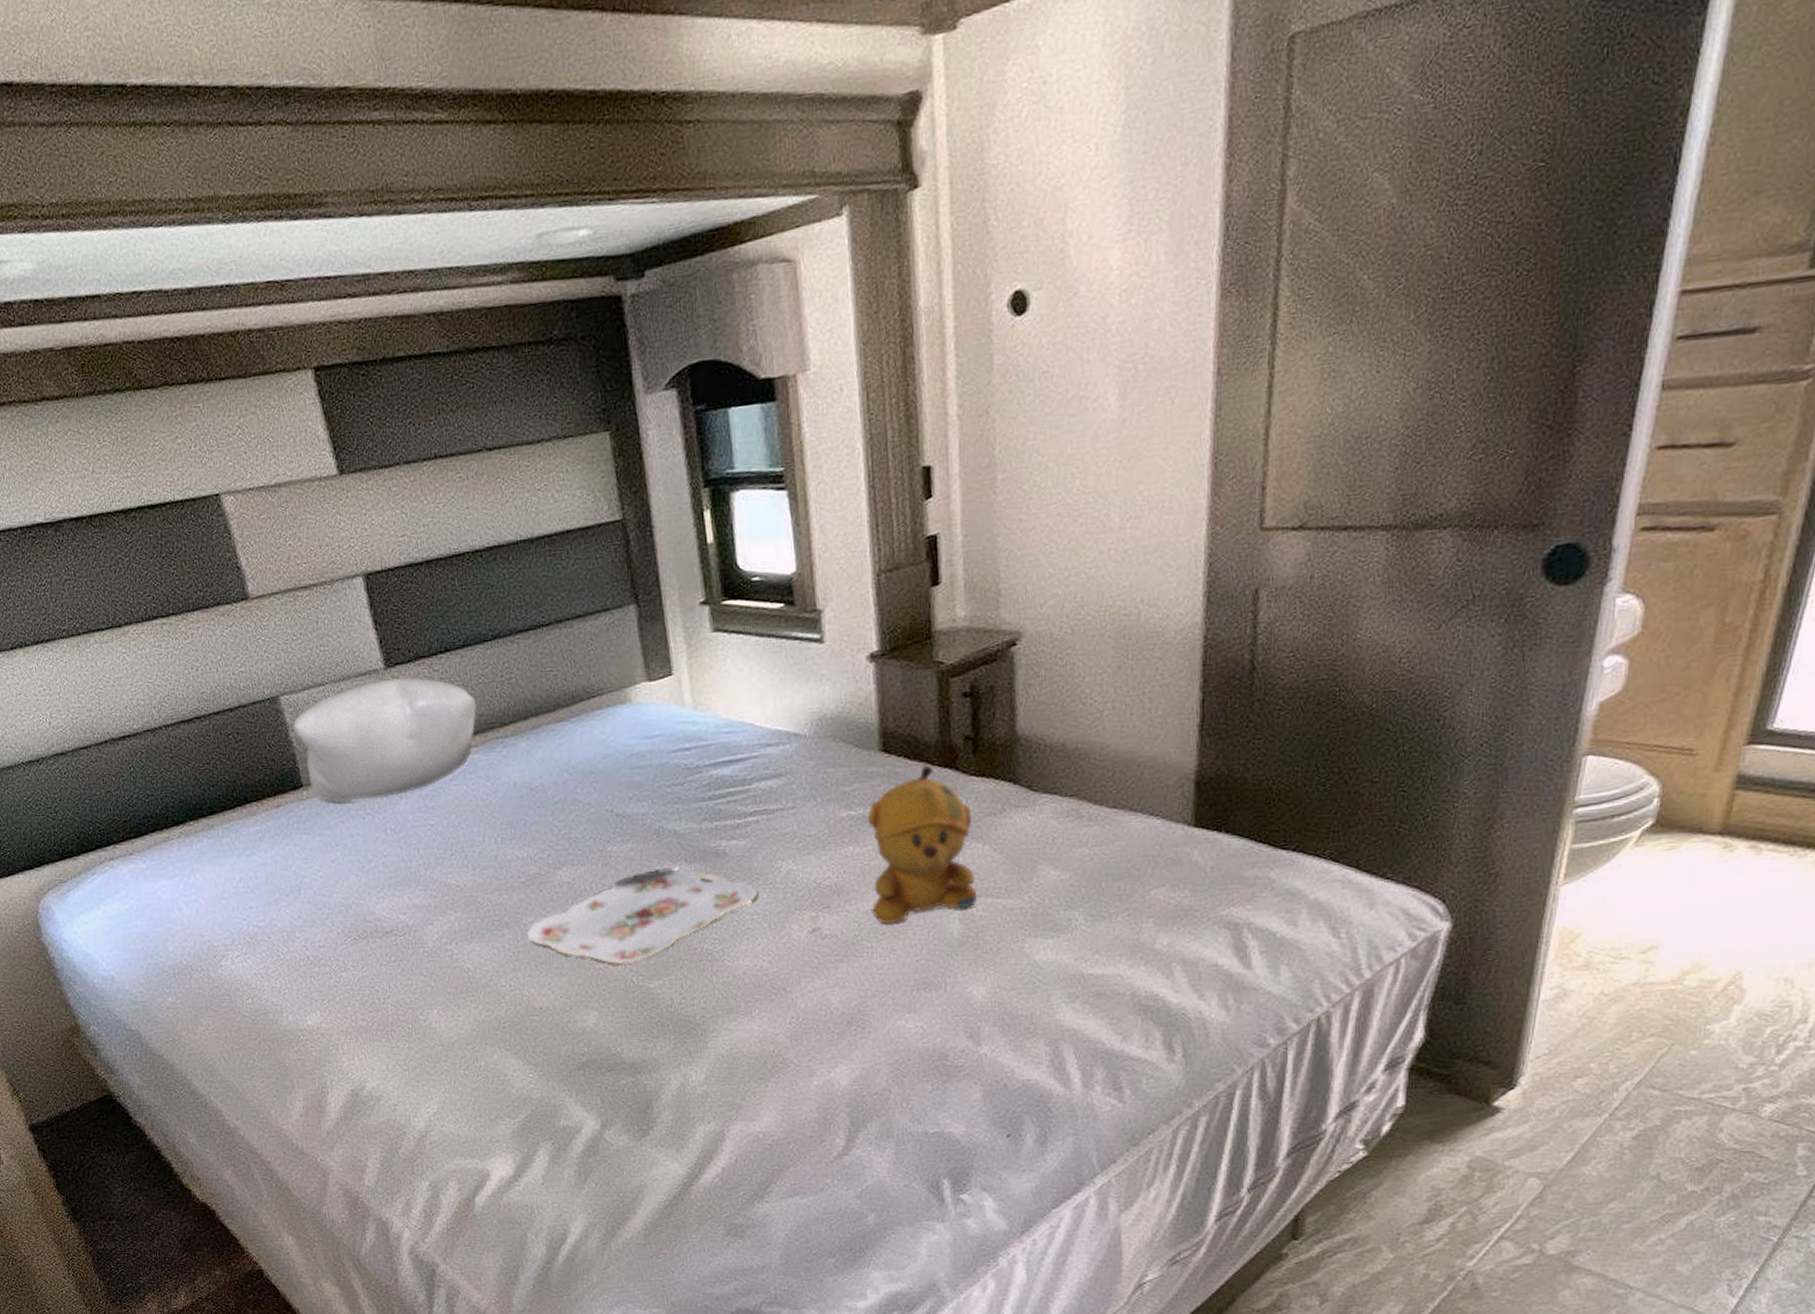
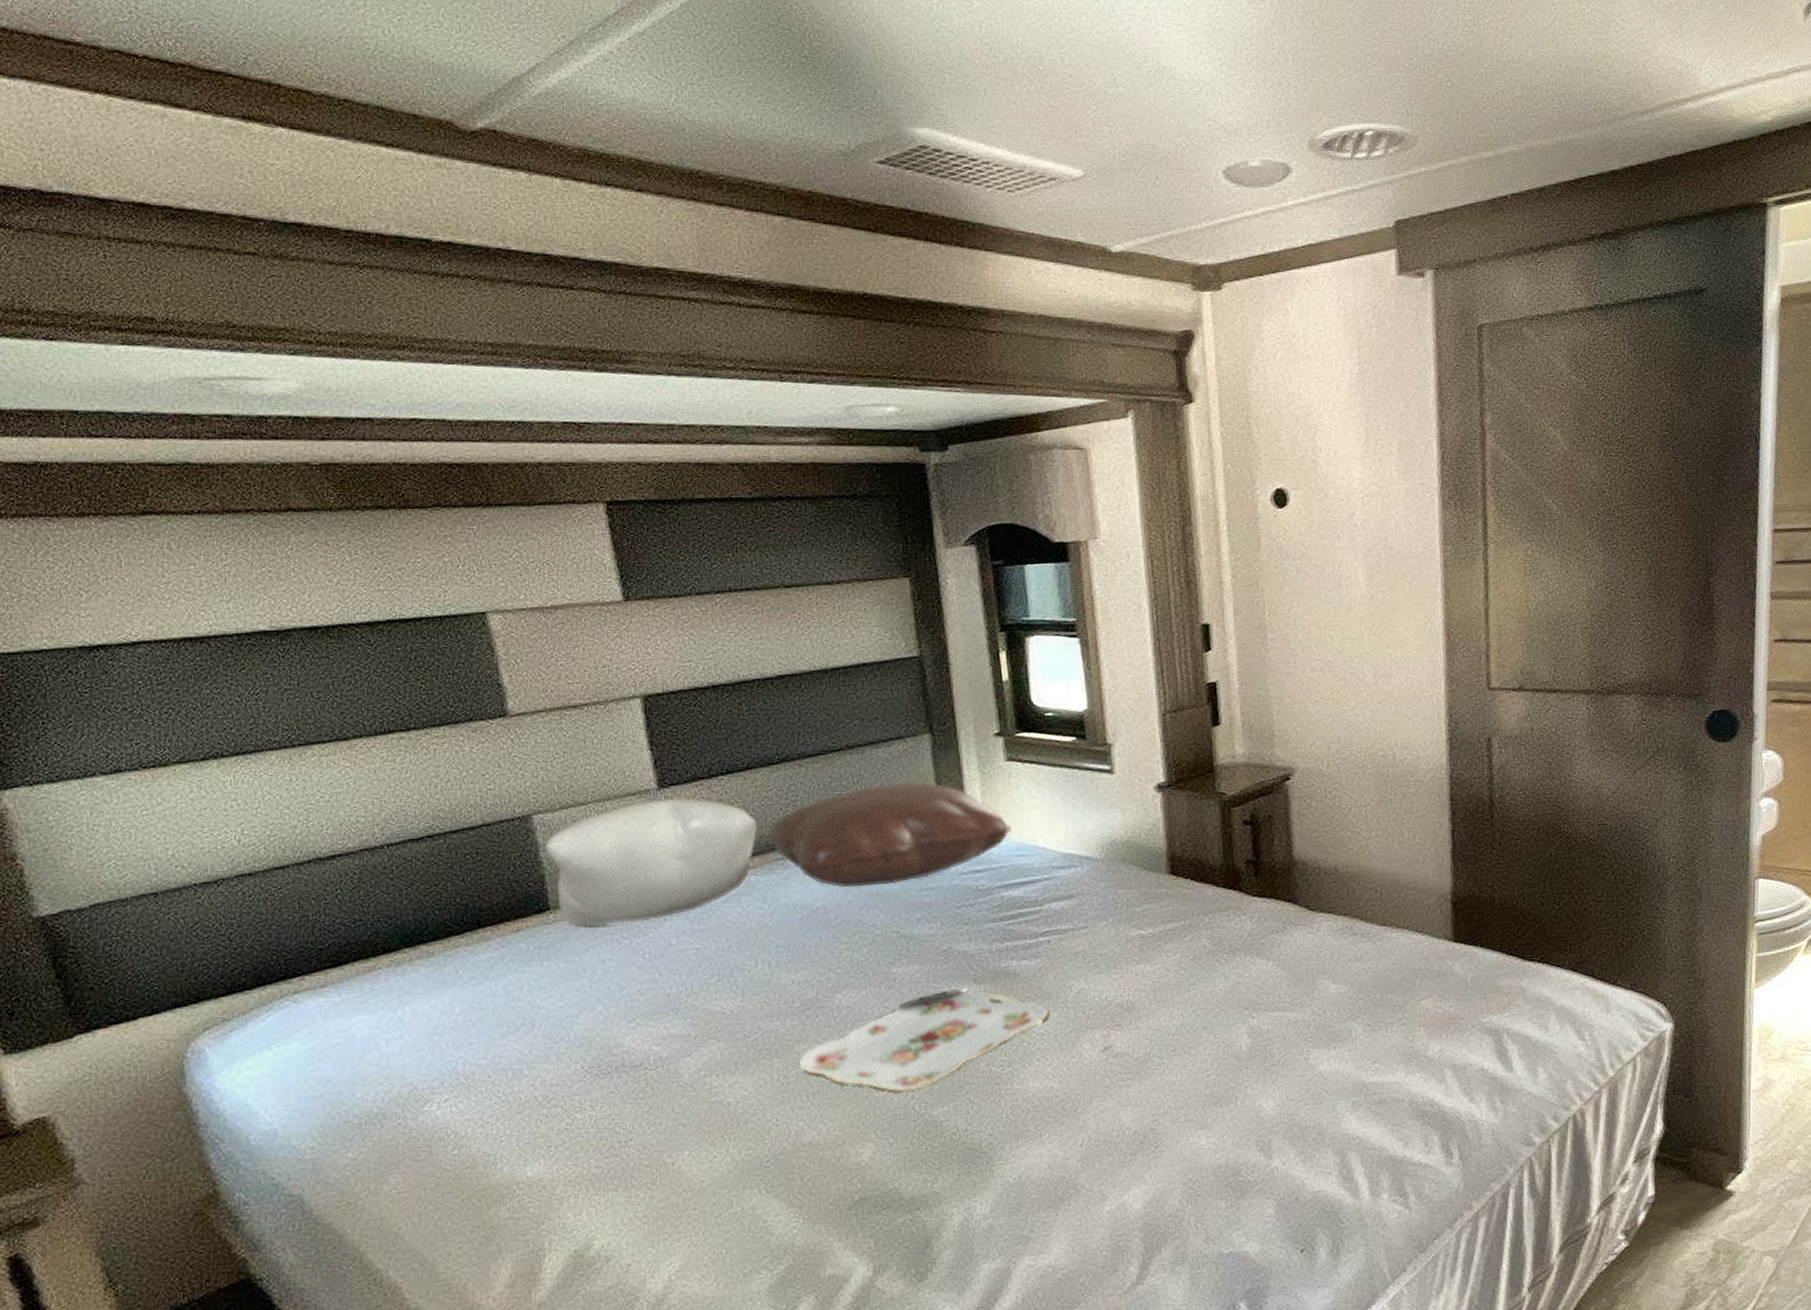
pillow: none [486,656,720,766] -> present [768,781,1013,888]
stuffed bear: present [867,765,977,925] -> none [1157,886,1264,1041]

